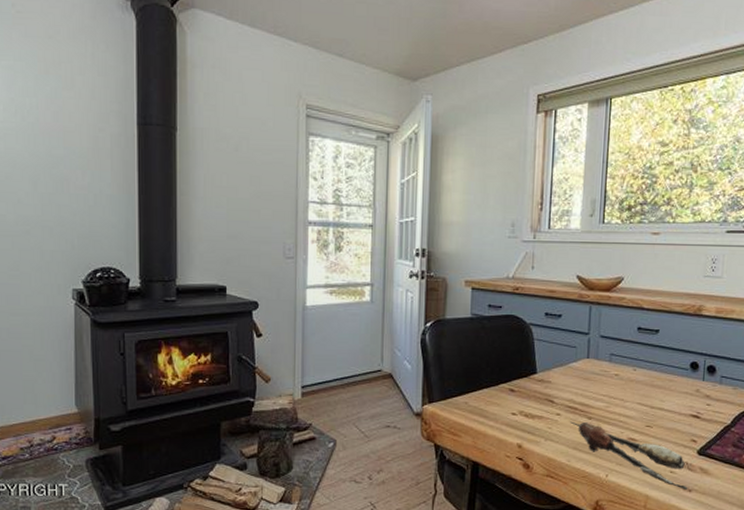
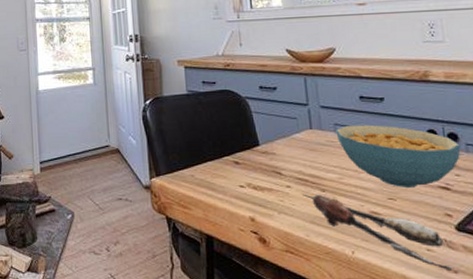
cereal bowl: none [610,355,716,416] -> present [335,125,461,187]

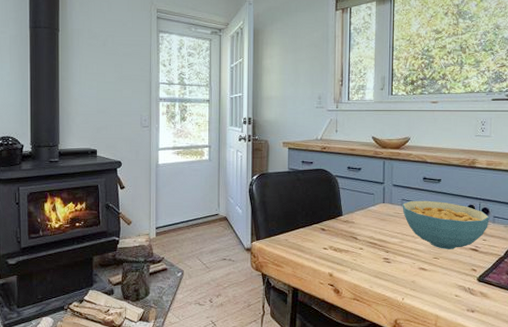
spoon: present [302,194,453,271] -> none [371,254,471,310]

